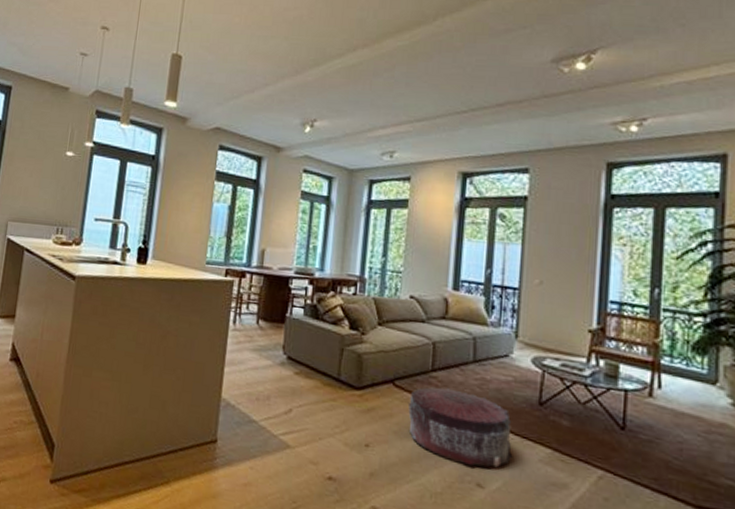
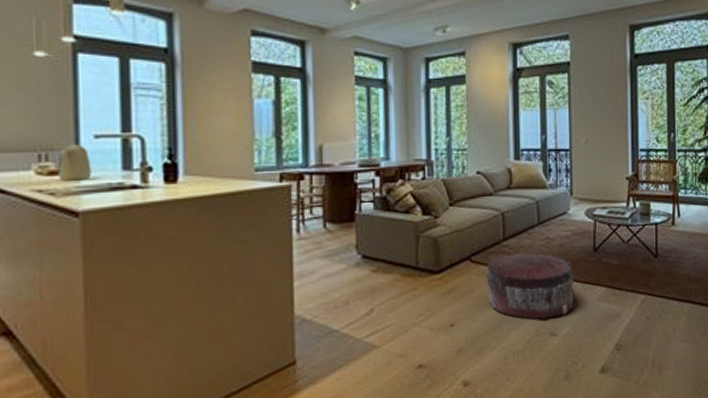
kettle: none [67,223,90,252] -> present [58,143,92,181]

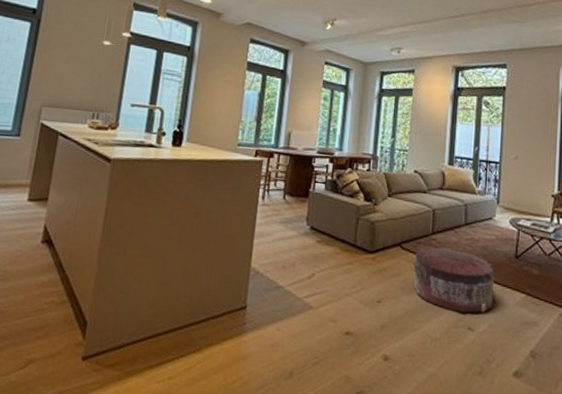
kettle: present [58,143,92,181] -> none [103,108,126,136]

